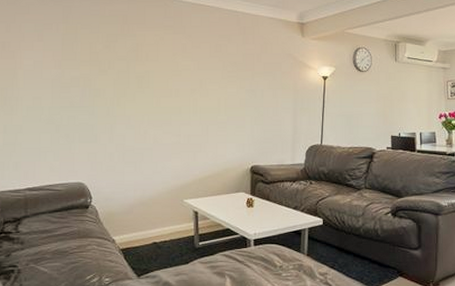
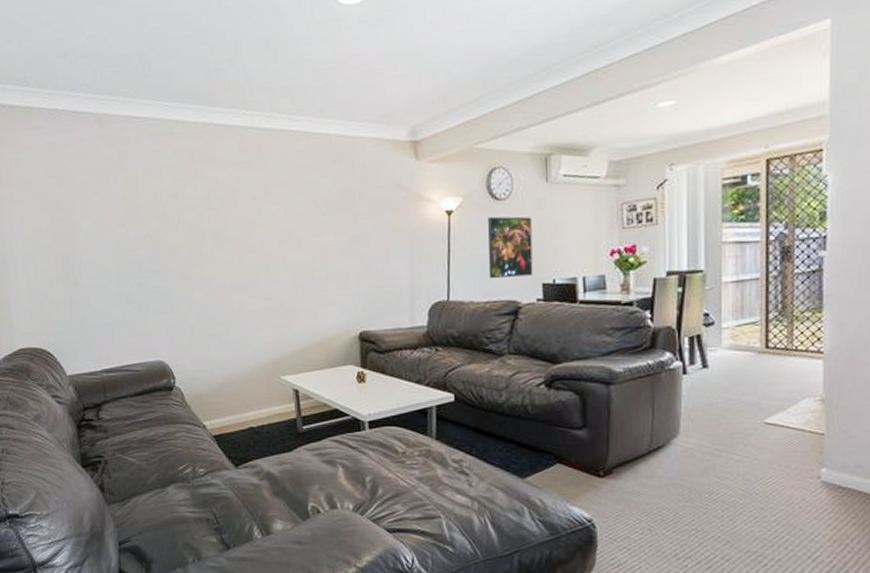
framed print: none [352,83,384,130] -> present [487,216,533,279]

